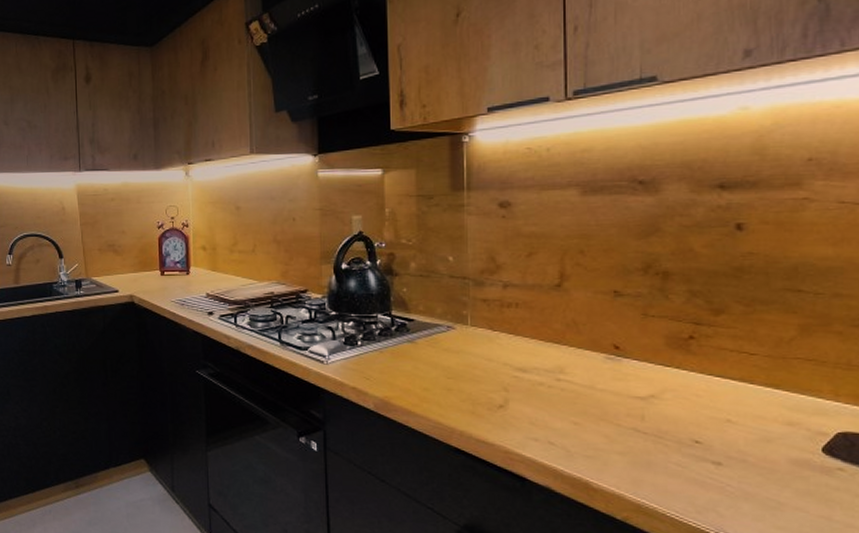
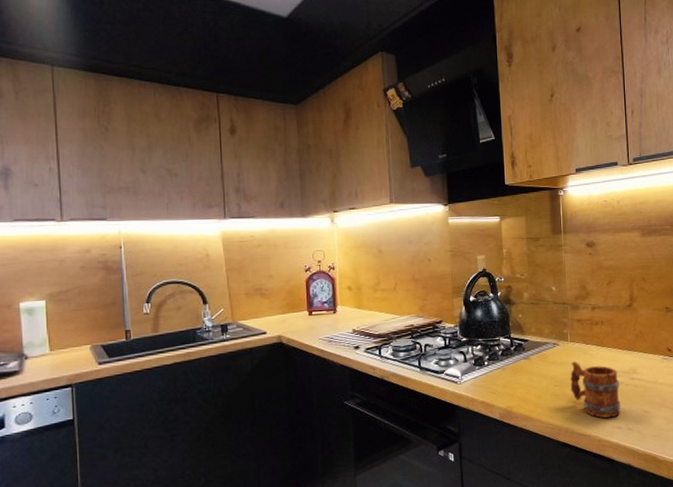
mug: none [469,350,538,426] -> present [570,361,620,418]

